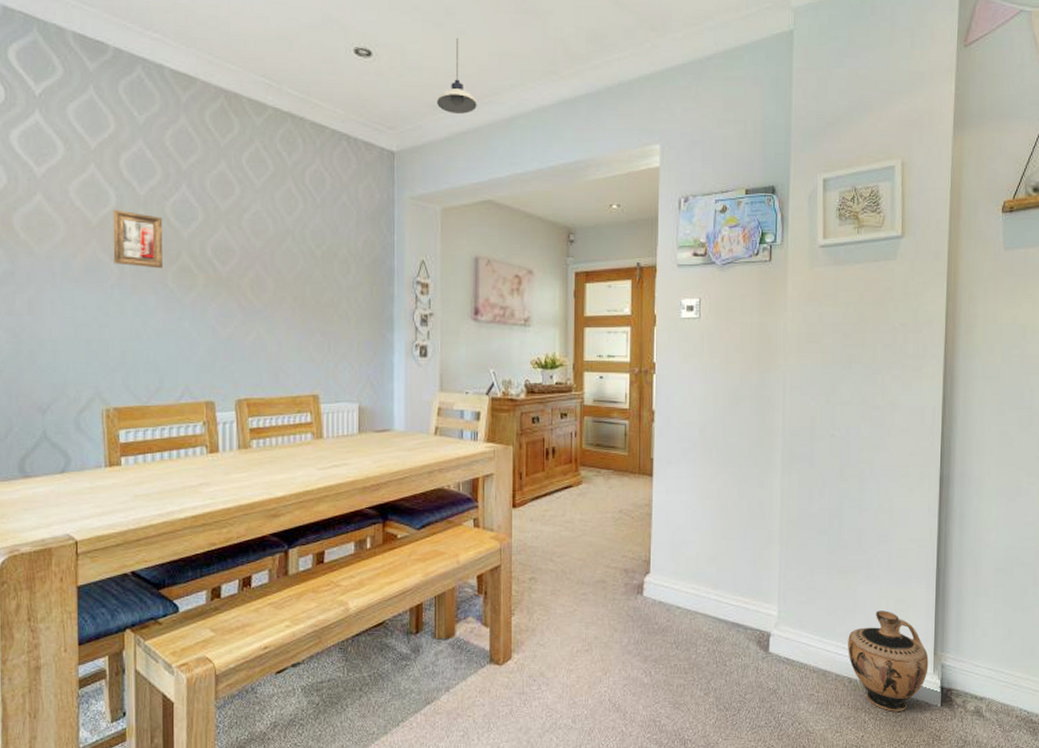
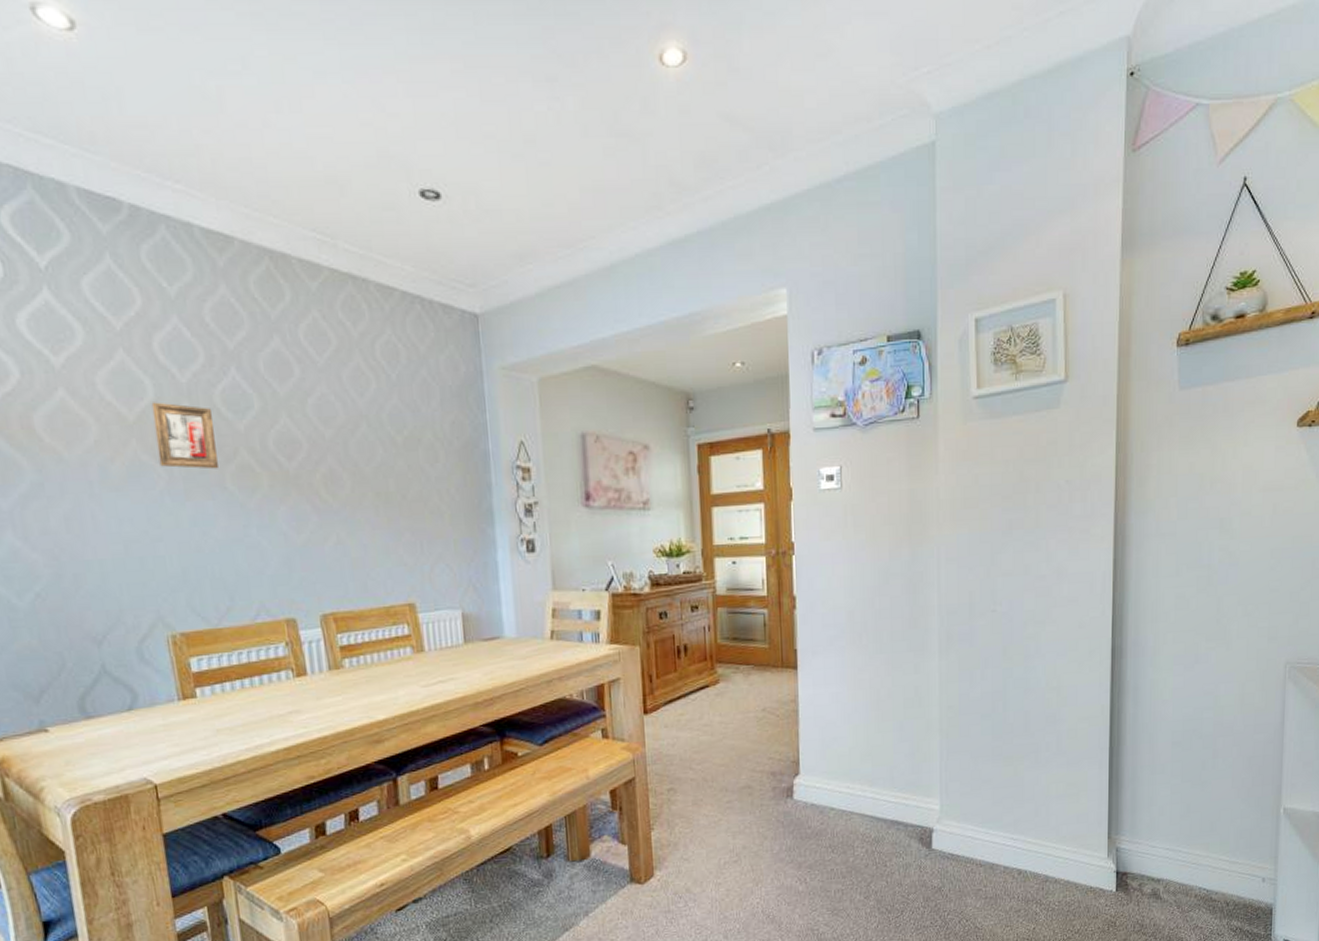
pendant light: present [436,37,477,114] -> none [522,170,571,264]
ceramic jug: present [848,610,929,712] -> none [1016,796,1103,901]

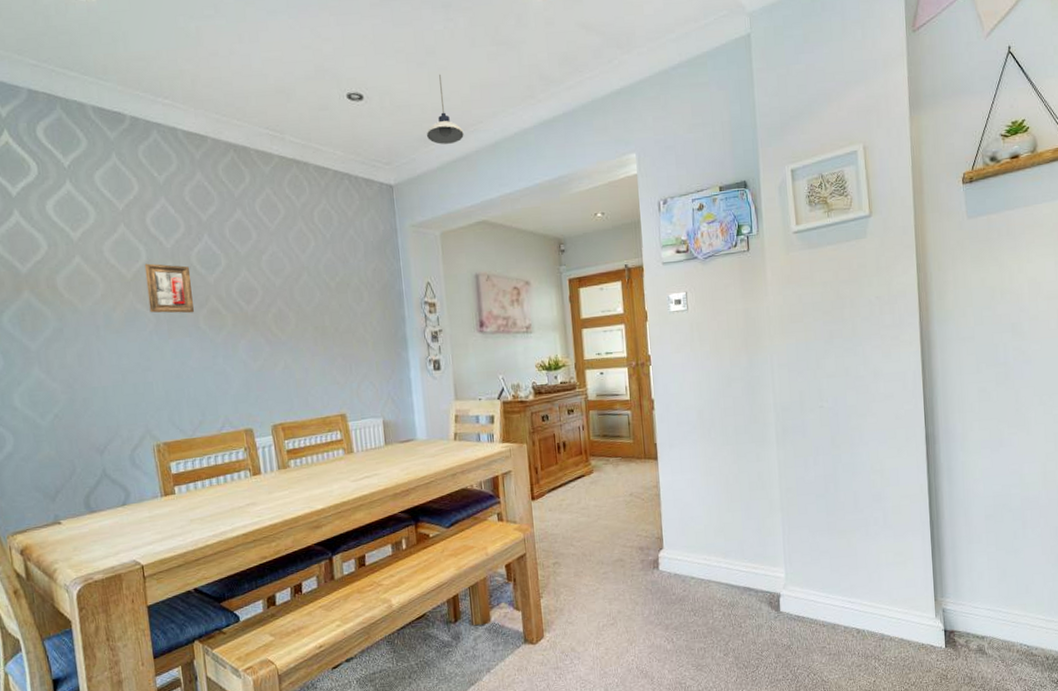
pendant light: none [522,170,571,264] -> present [426,74,464,144]

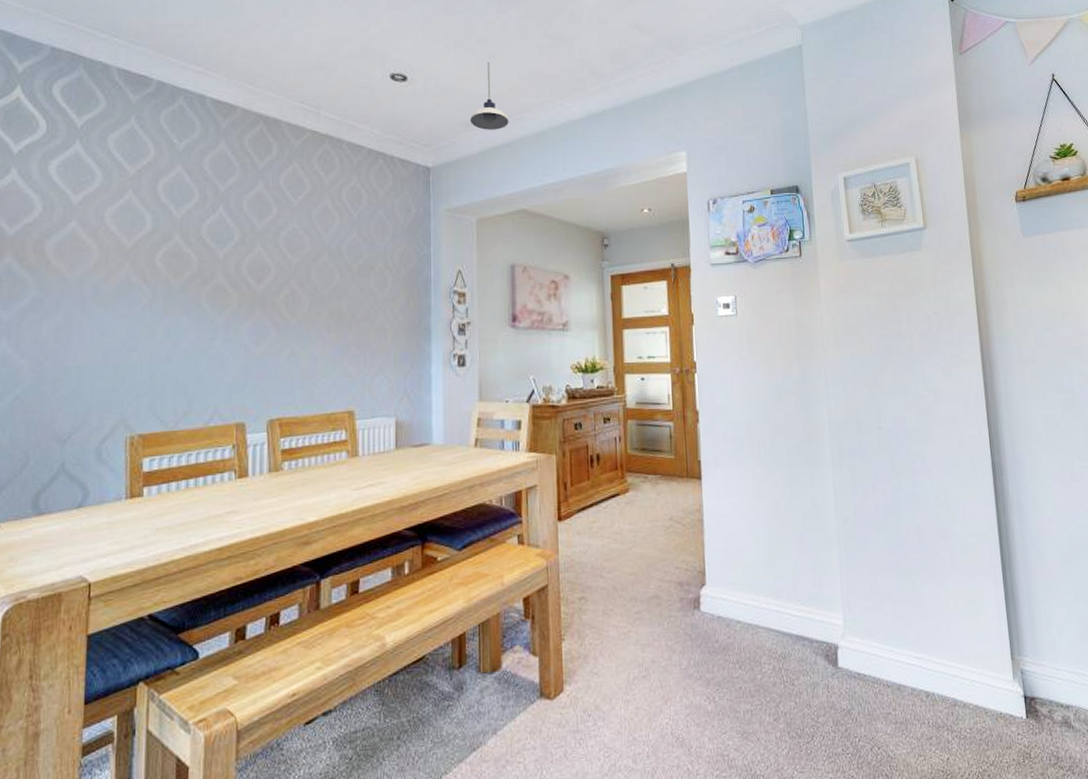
picture frame: present [144,263,194,314] -> none [146,233,199,290]

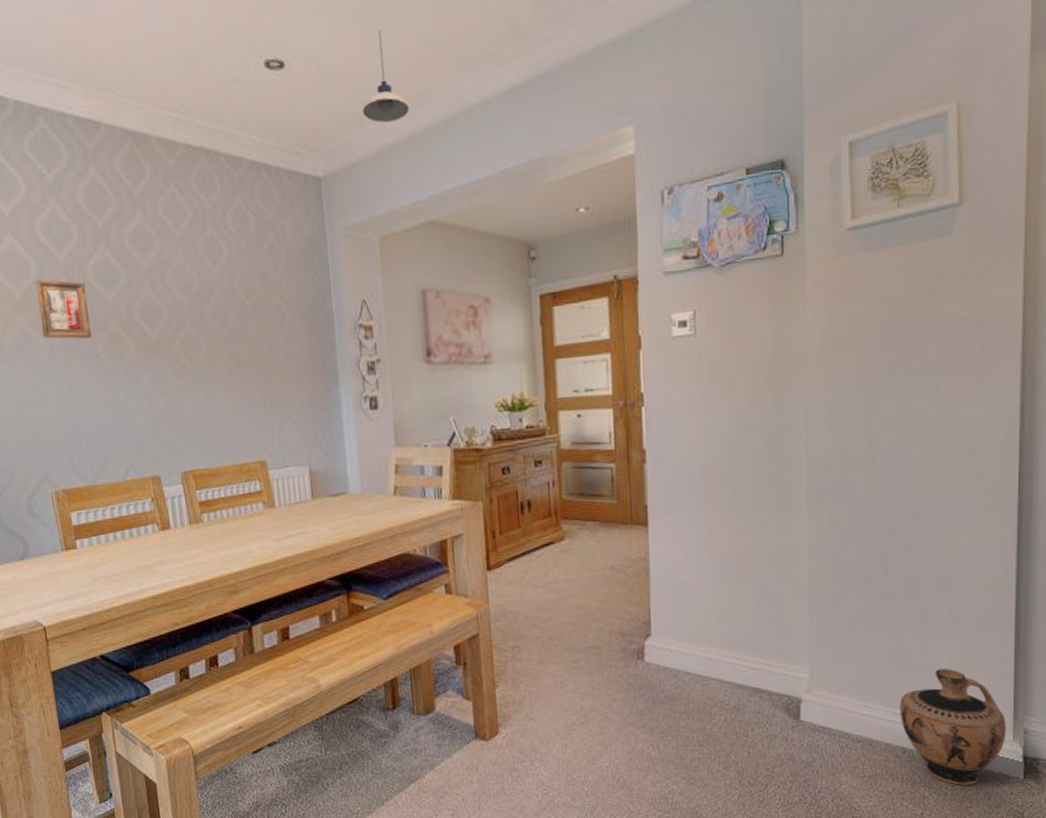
picture frame: none [146,233,199,290] -> present [35,279,92,339]
ceramic jug: none [919,612,1008,728] -> present [900,668,1007,785]

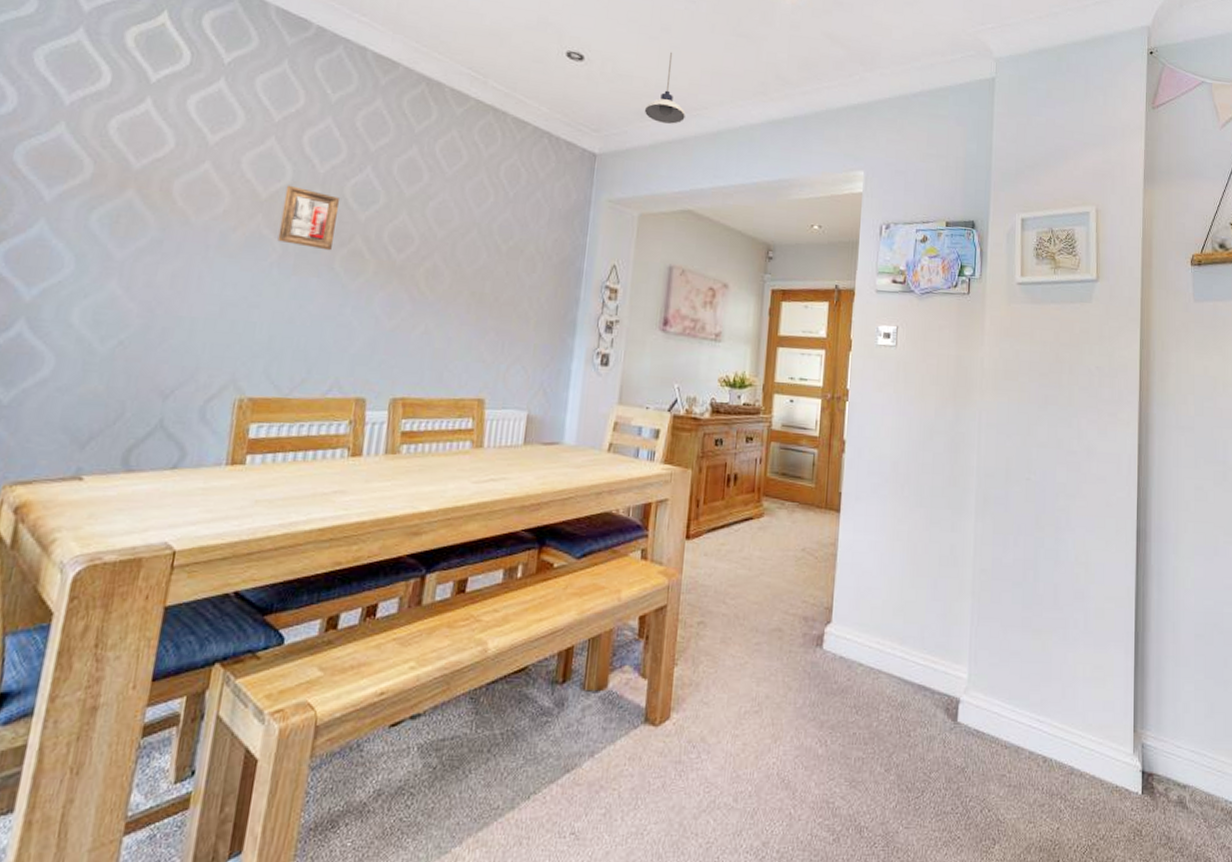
ceramic jug: present [900,668,1007,785] -> none [1042,678,1128,799]

